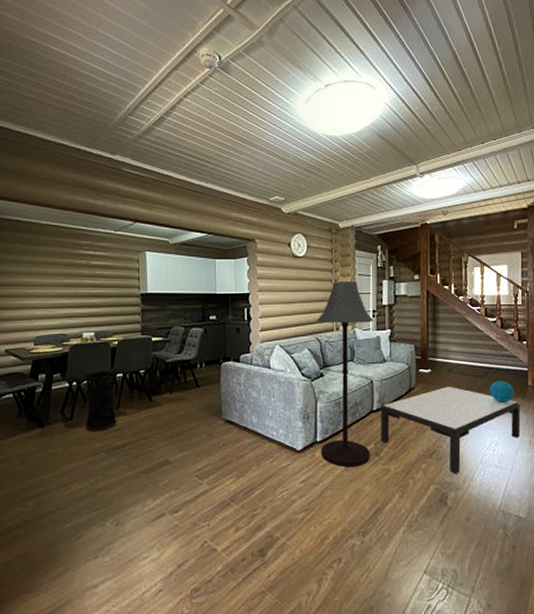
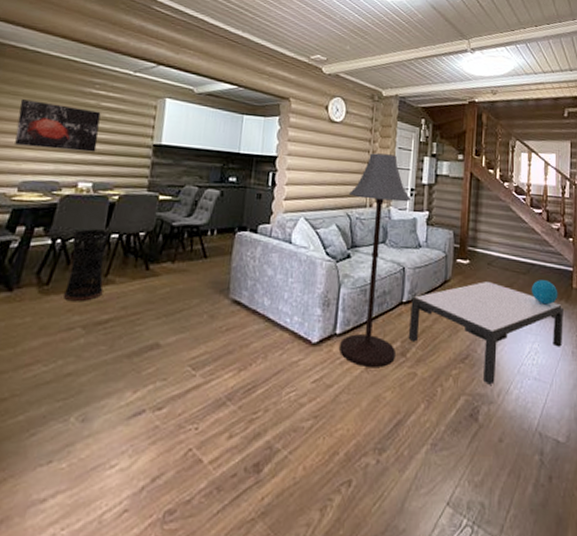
wall art: none [23,266,93,306] -> present [15,99,101,153]

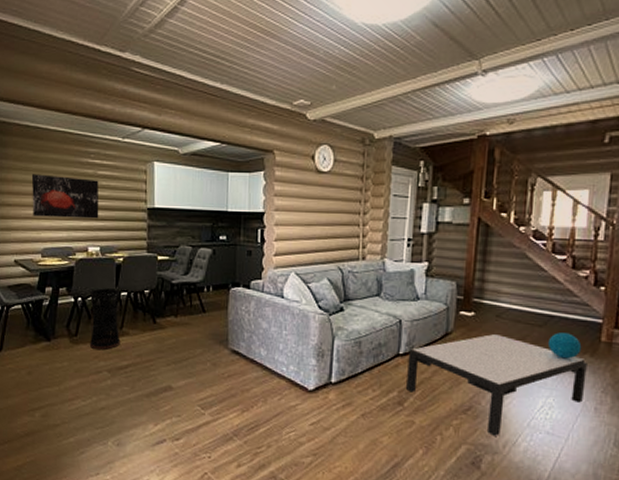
floor lamp: present [340,153,412,368] -> none [335,202,409,415]

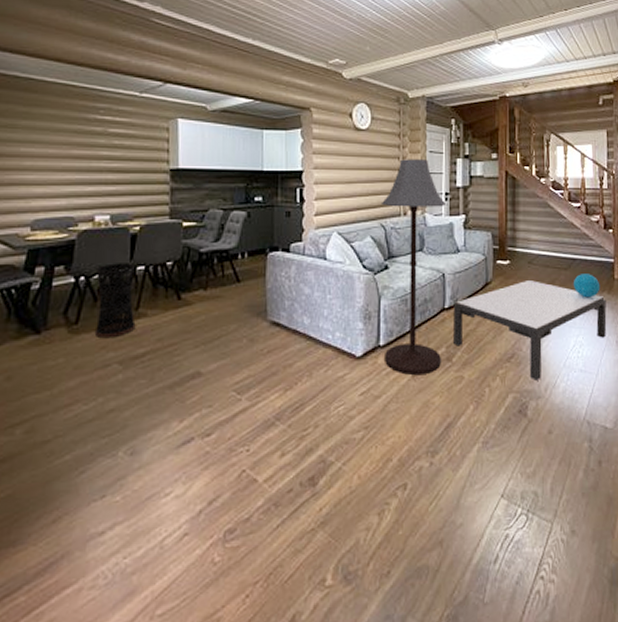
wall art: present [31,174,99,219] -> none [19,132,110,183]
floor lamp: none [335,202,409,415] -> present [380,159,447,376]

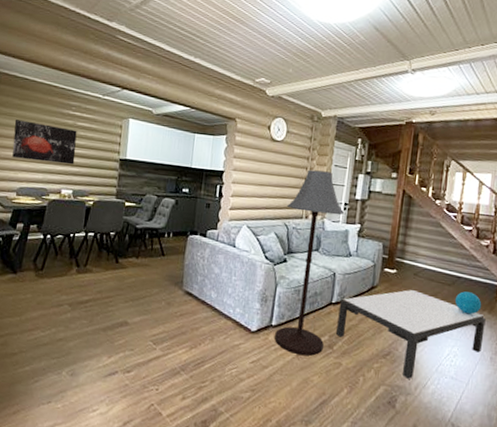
wall art: none [19,132,110,183] -> present [12,119,77,165]
umbrella stand: present [94,263,136,339] -> none [53,227,87,285]

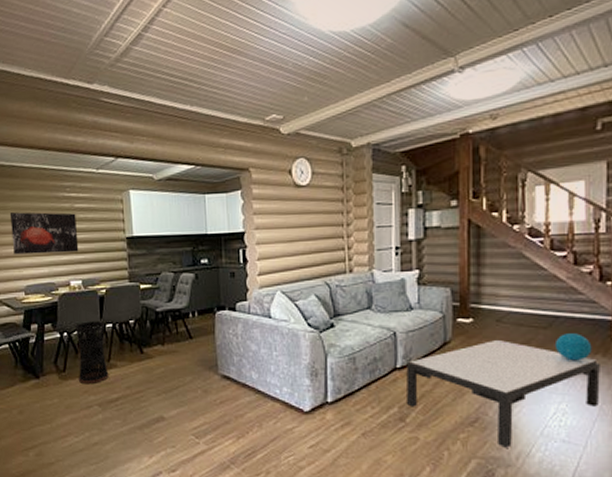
umbrella stand: none [53,227,87,285] -> present [74,321,109,385]
floor lamp: present [274,169,345,356] -> none [324,212,397,434]

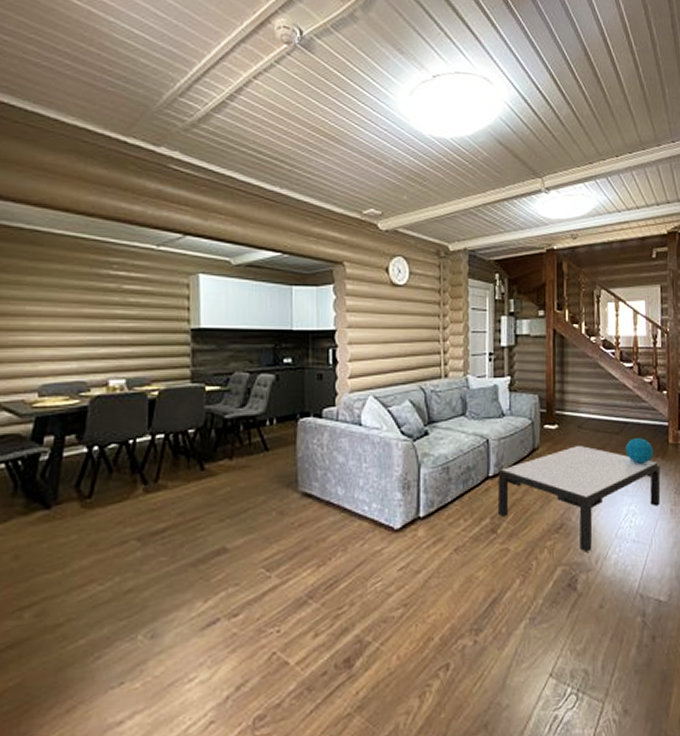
wall art: present [9,212,79,255] -> none [24,289,125,344]
umbrella stand: present [74,321,109,385] -> none [109,431,155,513]

